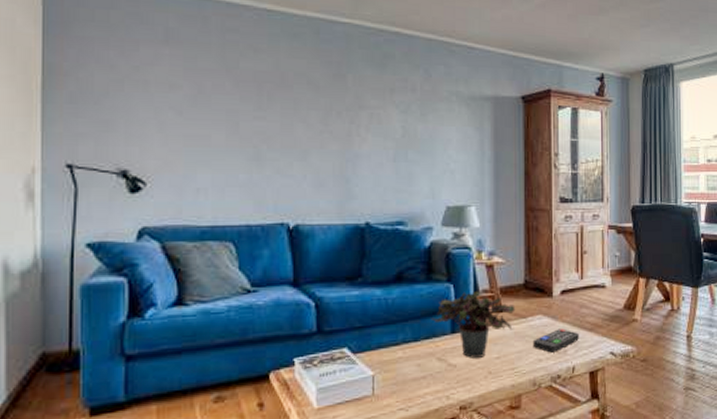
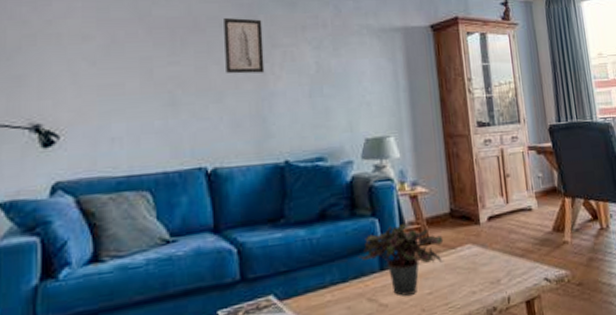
wall art: none [312,76,350,134] -> present [224,18,265,74]
remote control: present [532,328,579,353] -> none [464,256,511,284]

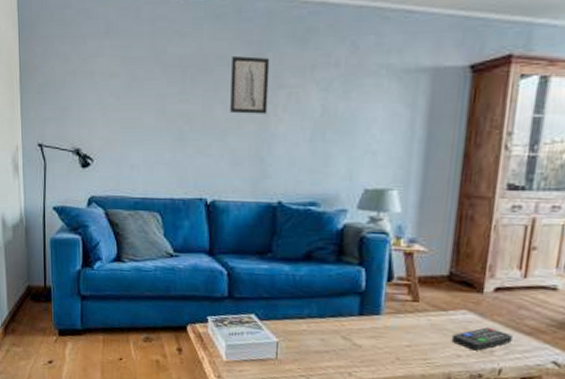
potted plant: present [358,223,444,296] -> none [338,277,435,343]
remote control: none [464,256,511,284] -> present [451,327,512,351]

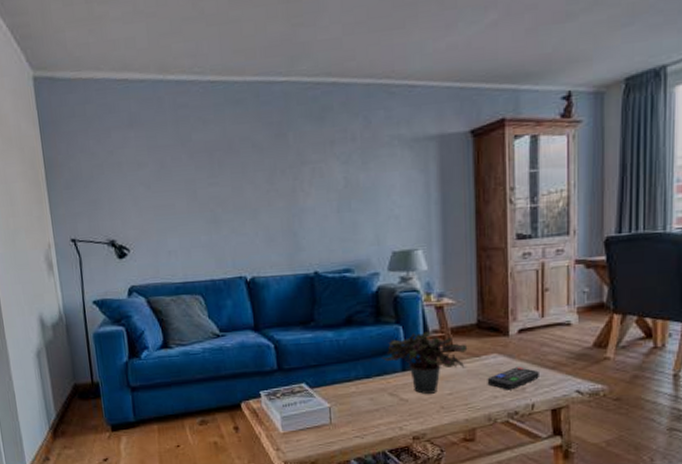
wall art: present [230,56,270,114] -> none [255,137,295,192]
potted plant: none [338,277,435,343] -> present [381,331,468,394]

